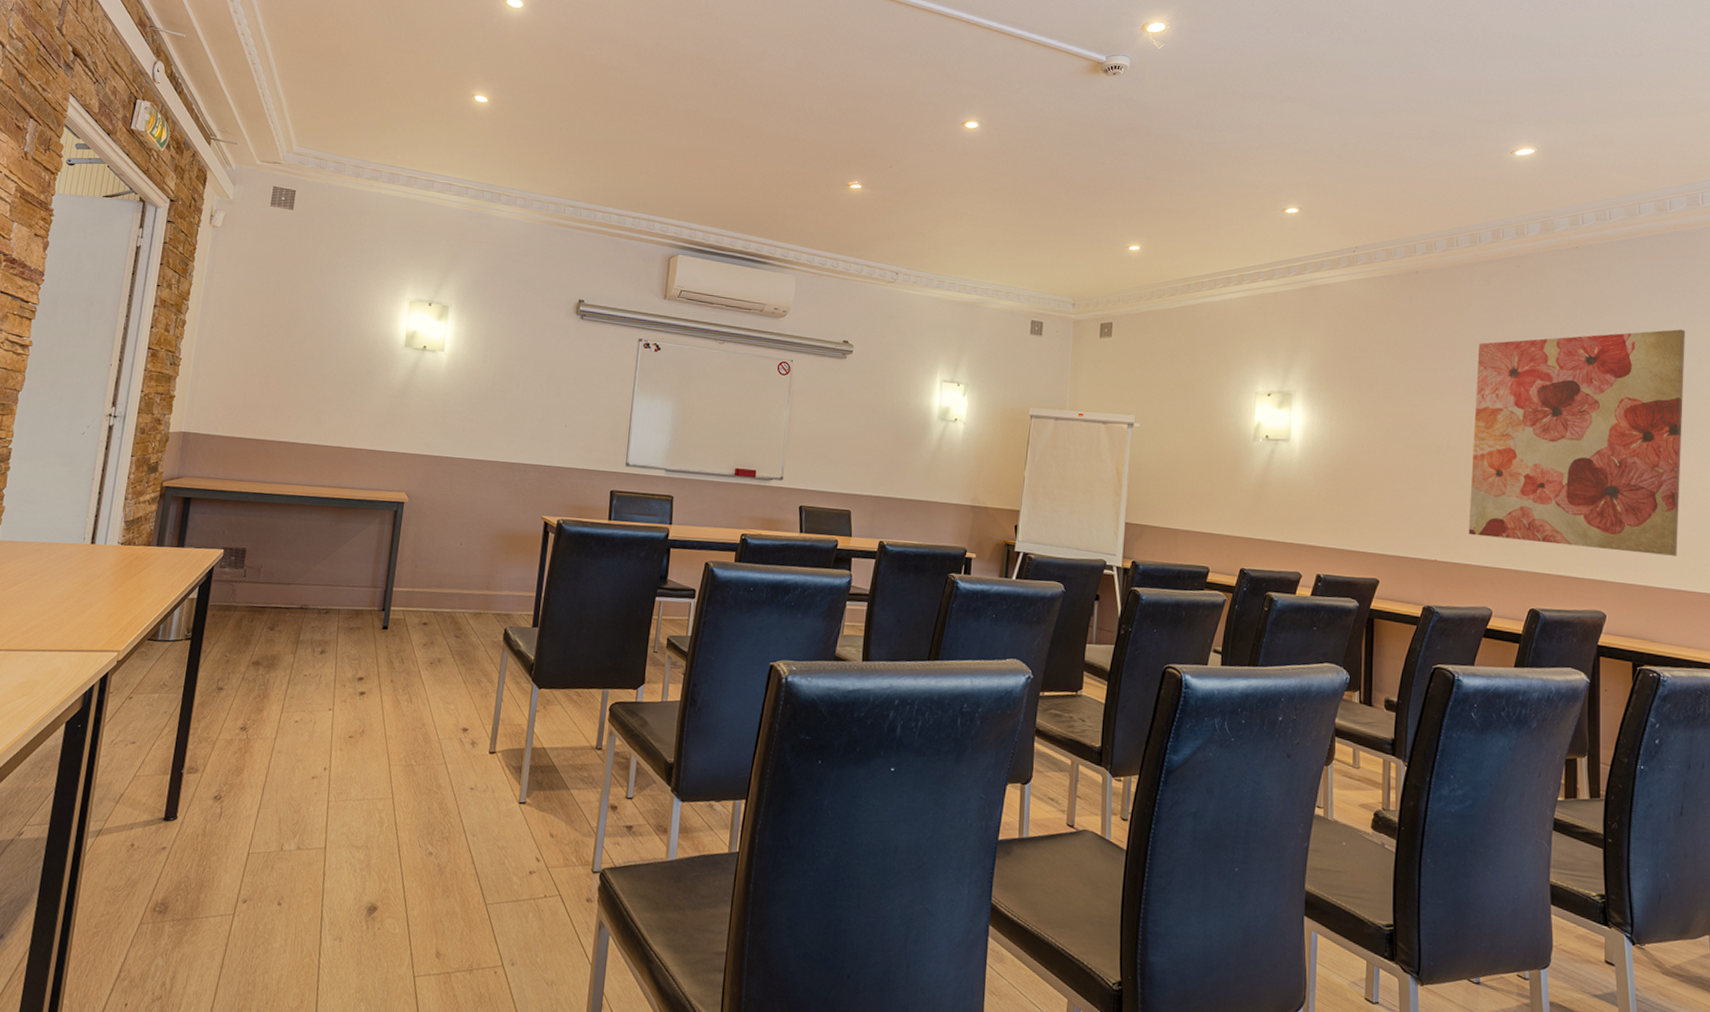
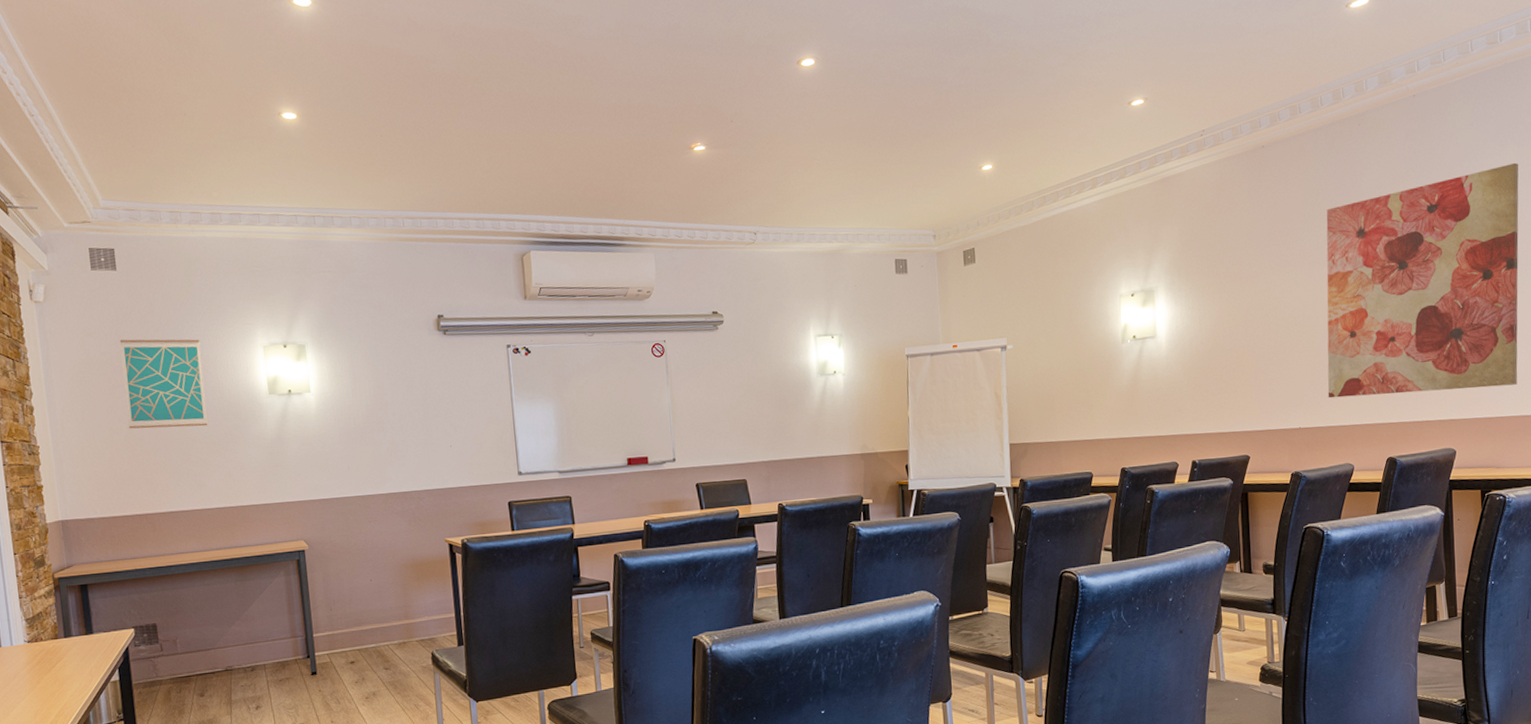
wall art: none [267,273,353,367] -> present [119,339,208,429]

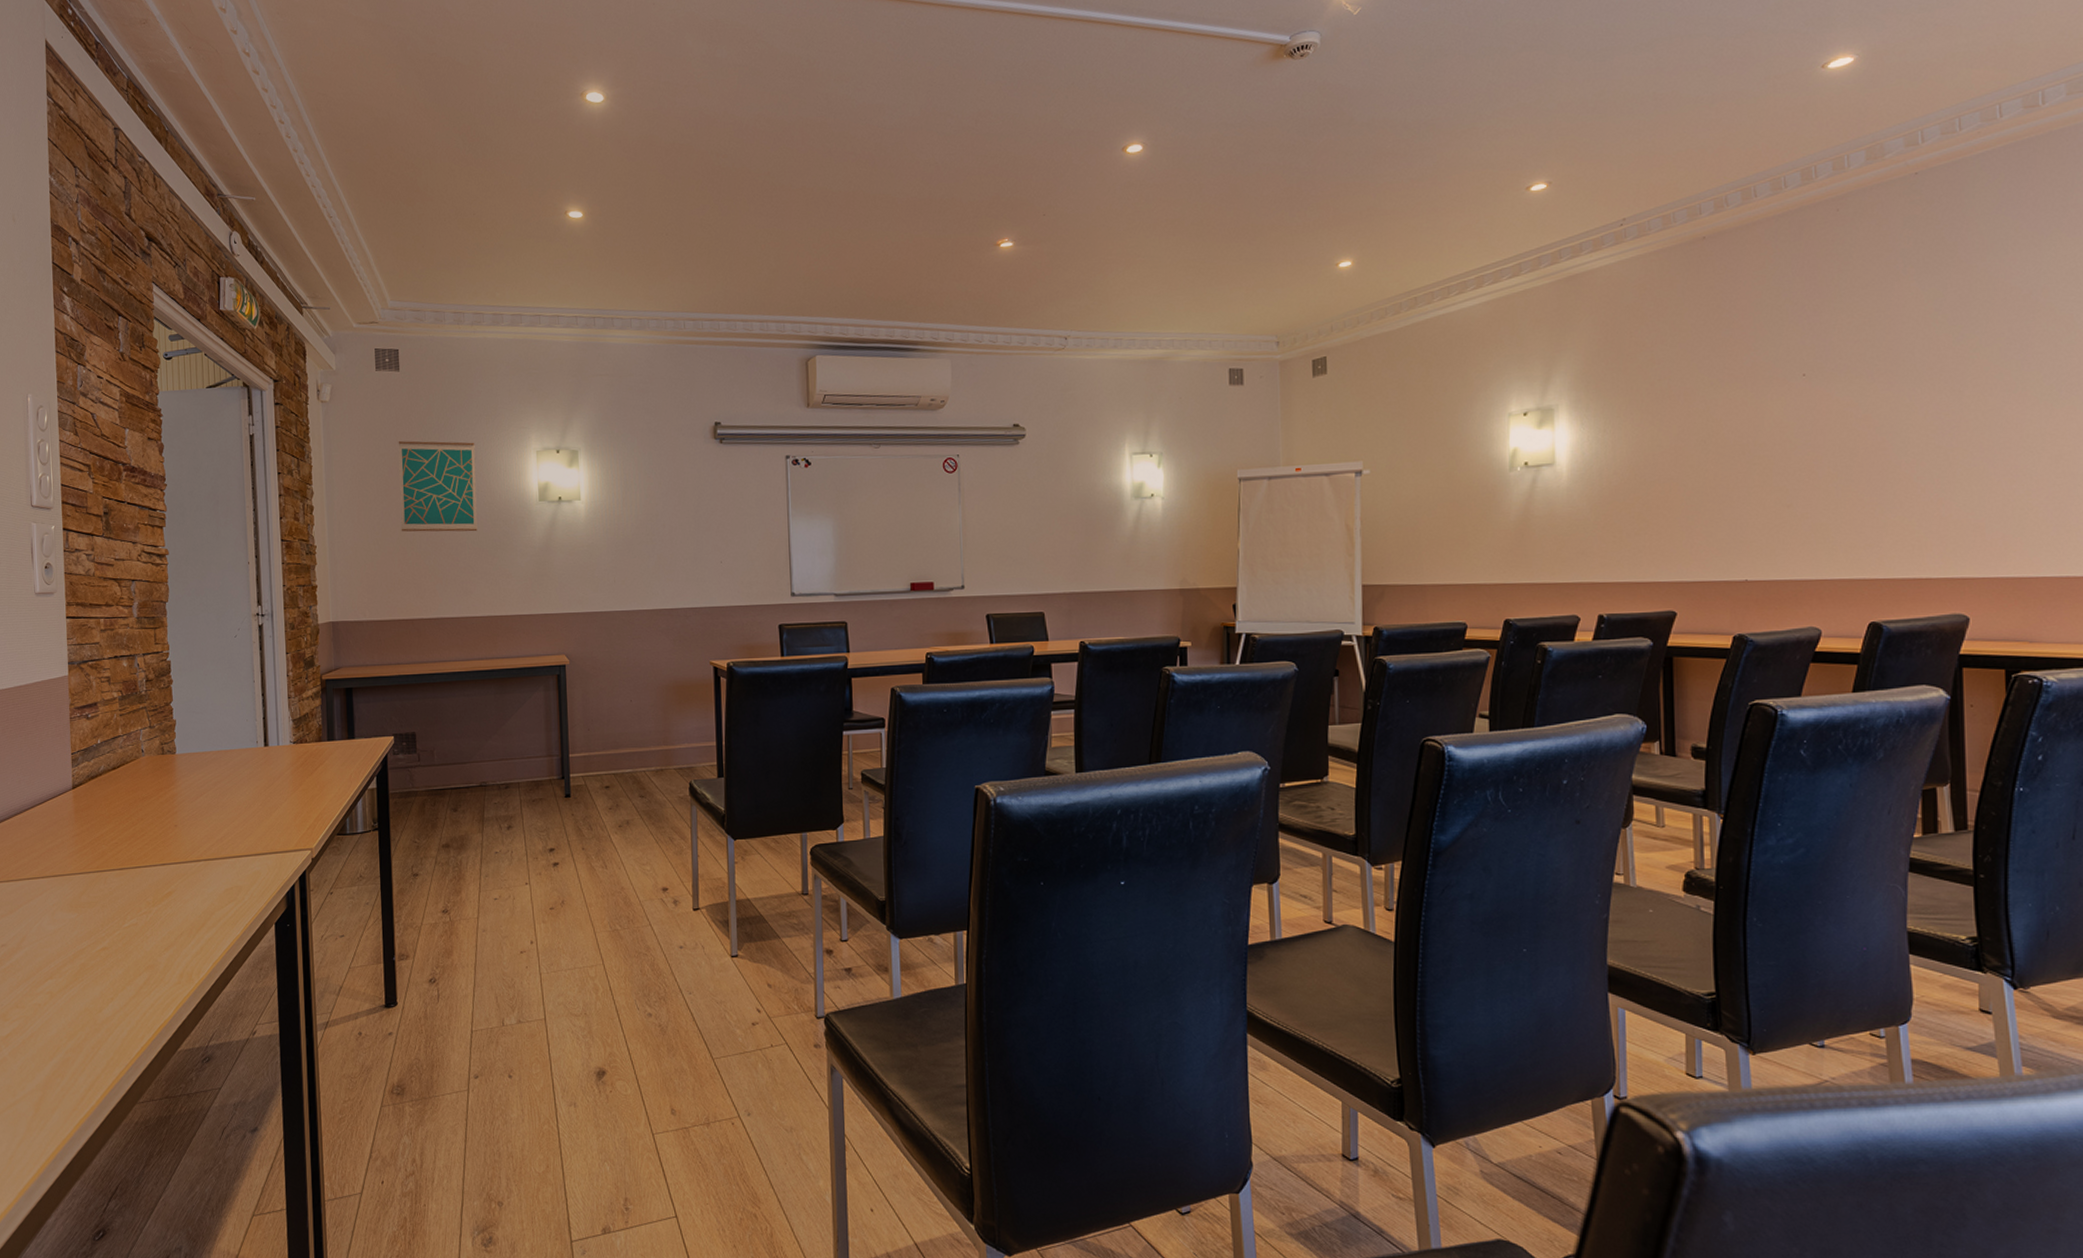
wall art: present [1326,162,1519,399] -> none [1786,255,2069,546]

